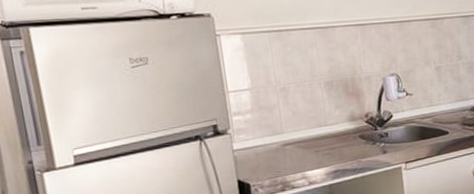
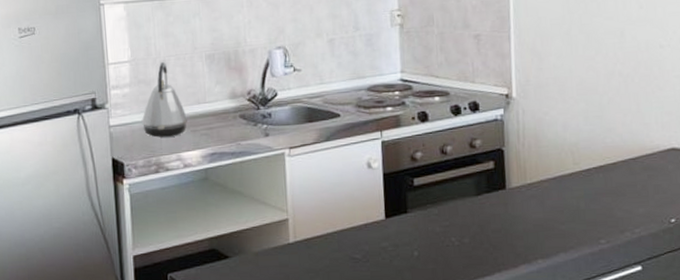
kettle: none [265,89,310,159] -> present [141,62,187,138]

